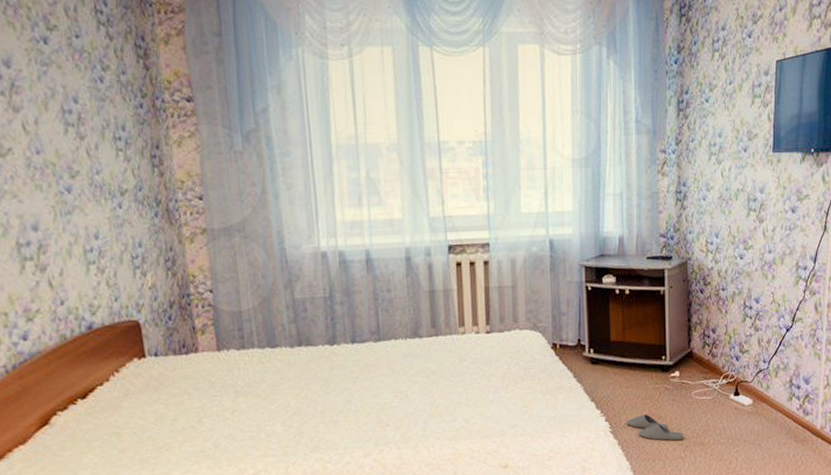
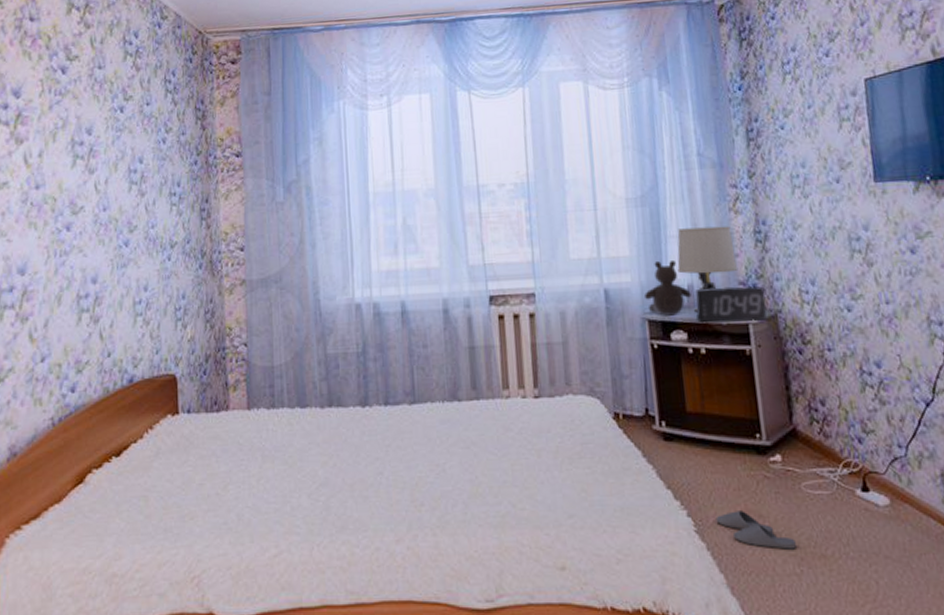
teddy bear: none [583,215,621,263] -> present [644,260,691,316]
table lamp: none [612,186,661,262] -> present [677,225,739,314]
alarm clock: none [624,238,680,269] -> present [695,286,767,323]

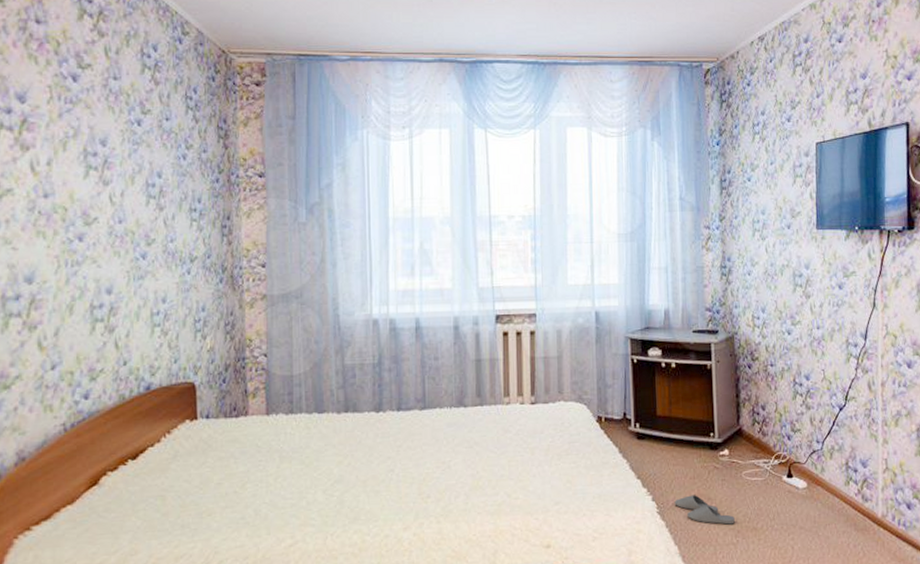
teddy bear: present [644,260,691,316] -> none [629,288,667,336]
table lamp: present [677,225,739,314] -> none [657,261,706,335]
alarm clock: present [695,286,767,323] -> none [670,312,726,342]

